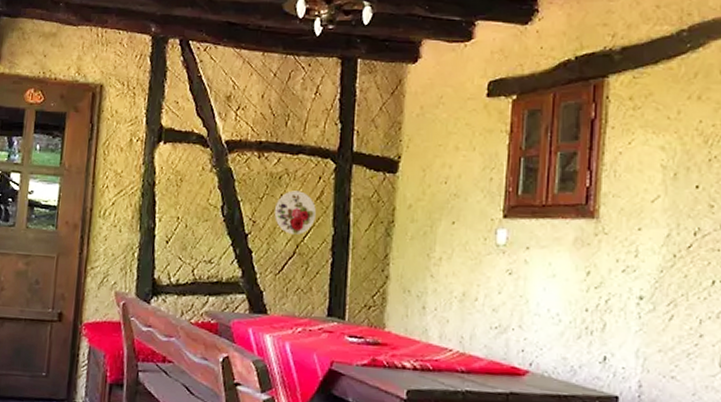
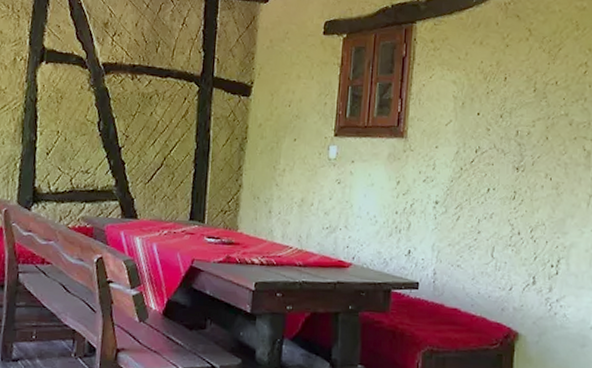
decorative plate: present [275,190,316,235] -> none [145,109,181,148]

